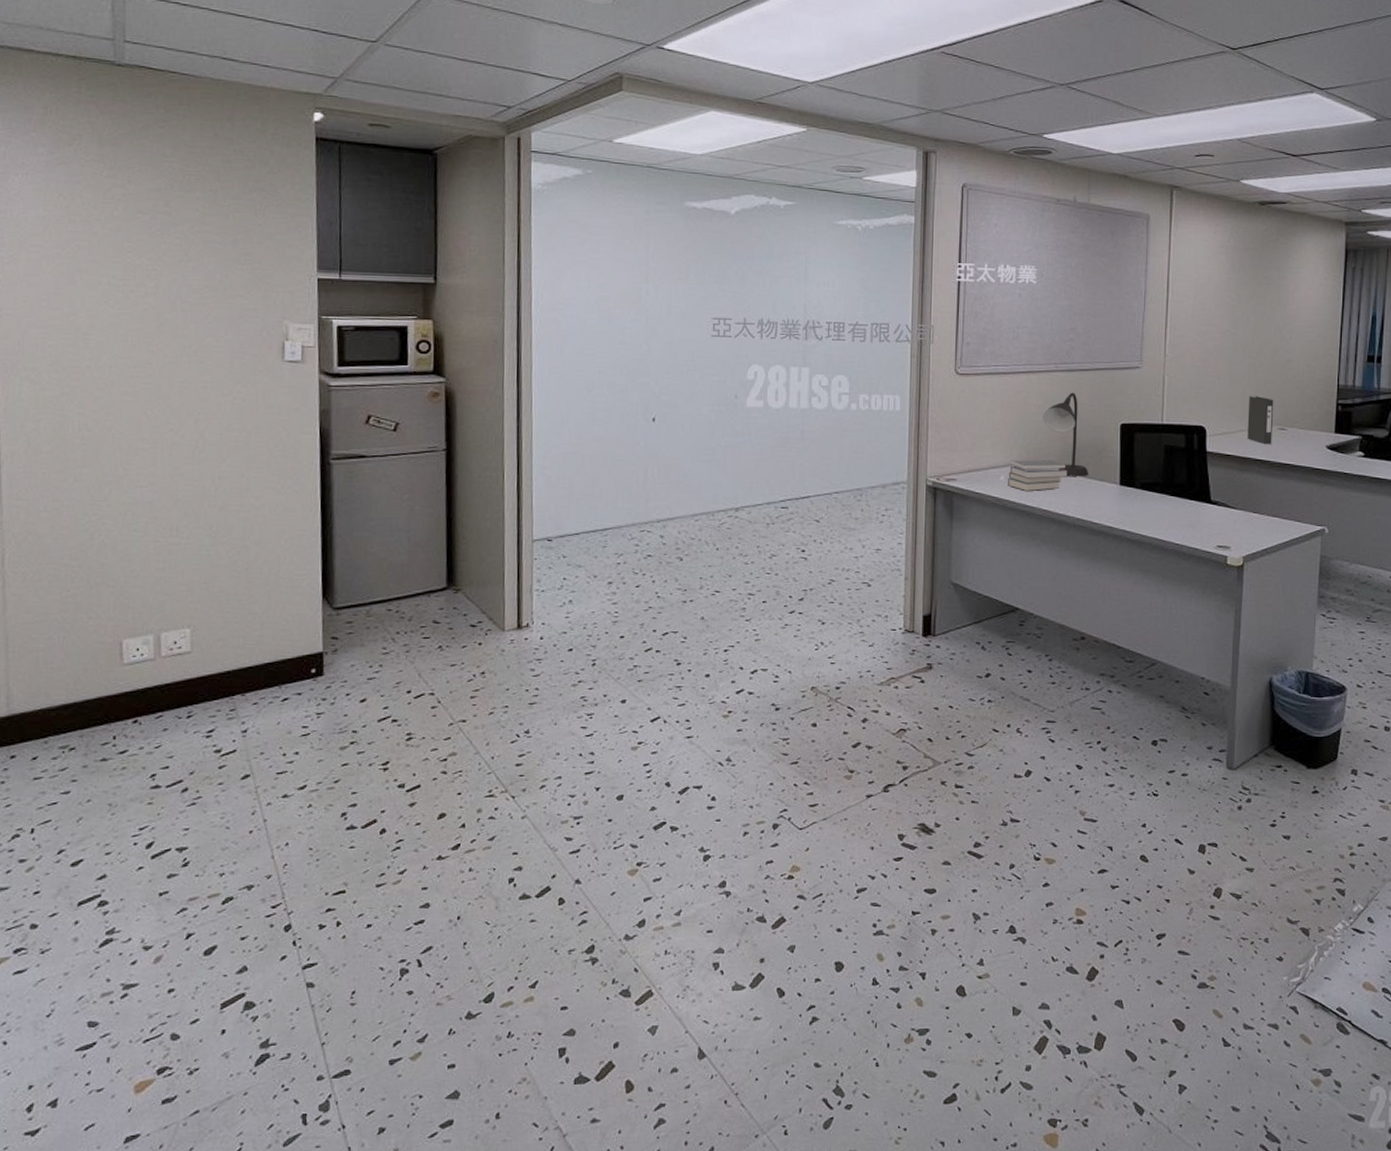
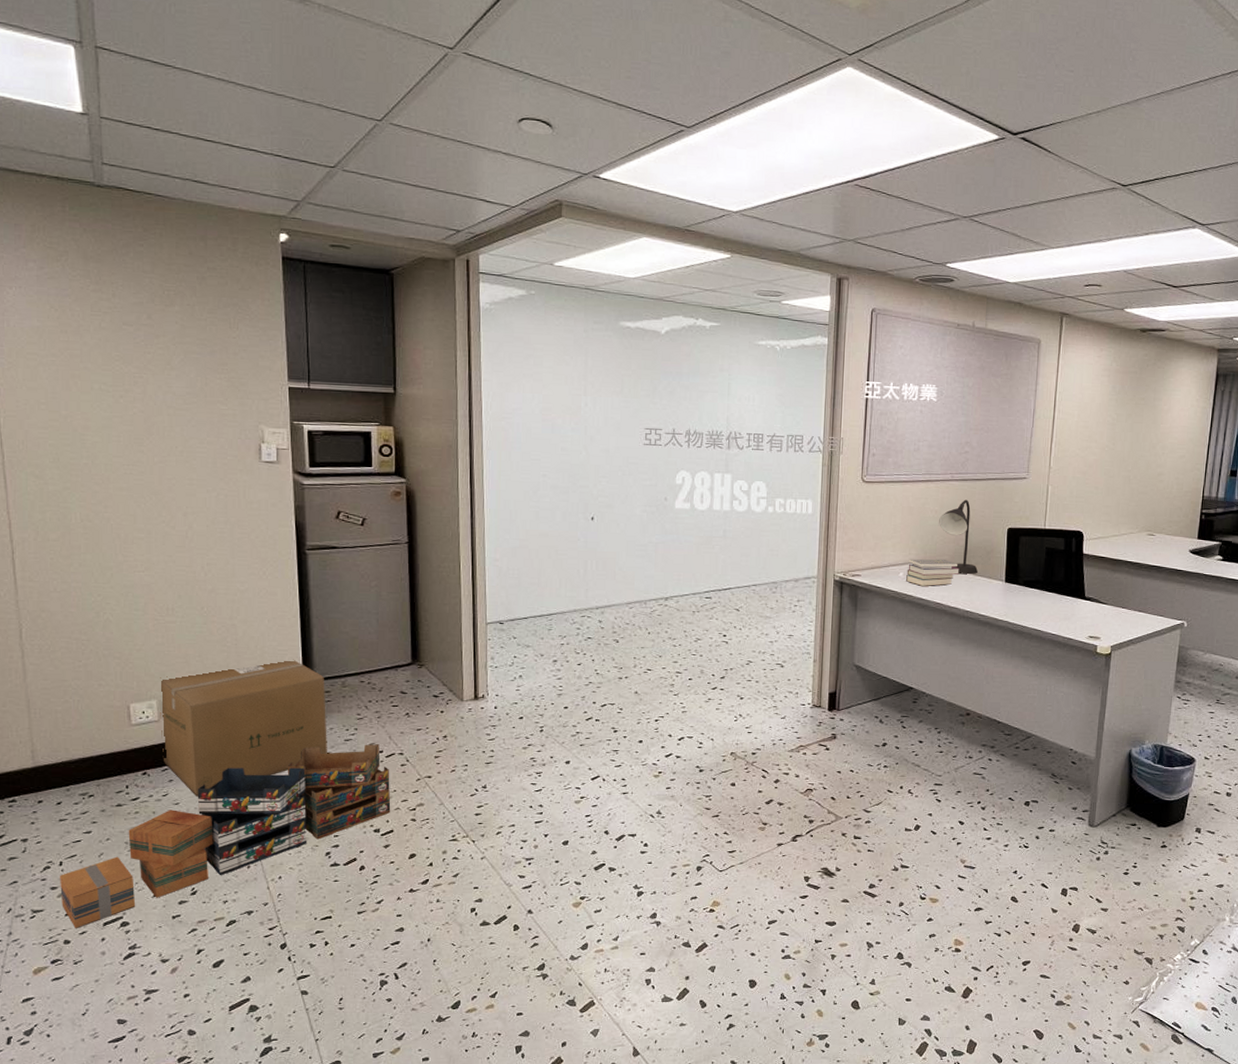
cardboard boxes: none [29,683,419,909] -> present [60,744,391,928]
box: none [156,585,348,748] -> present [160,659,327,797]
binder: present [1247,396,1274,445] -> none [1120,505,1145,549]

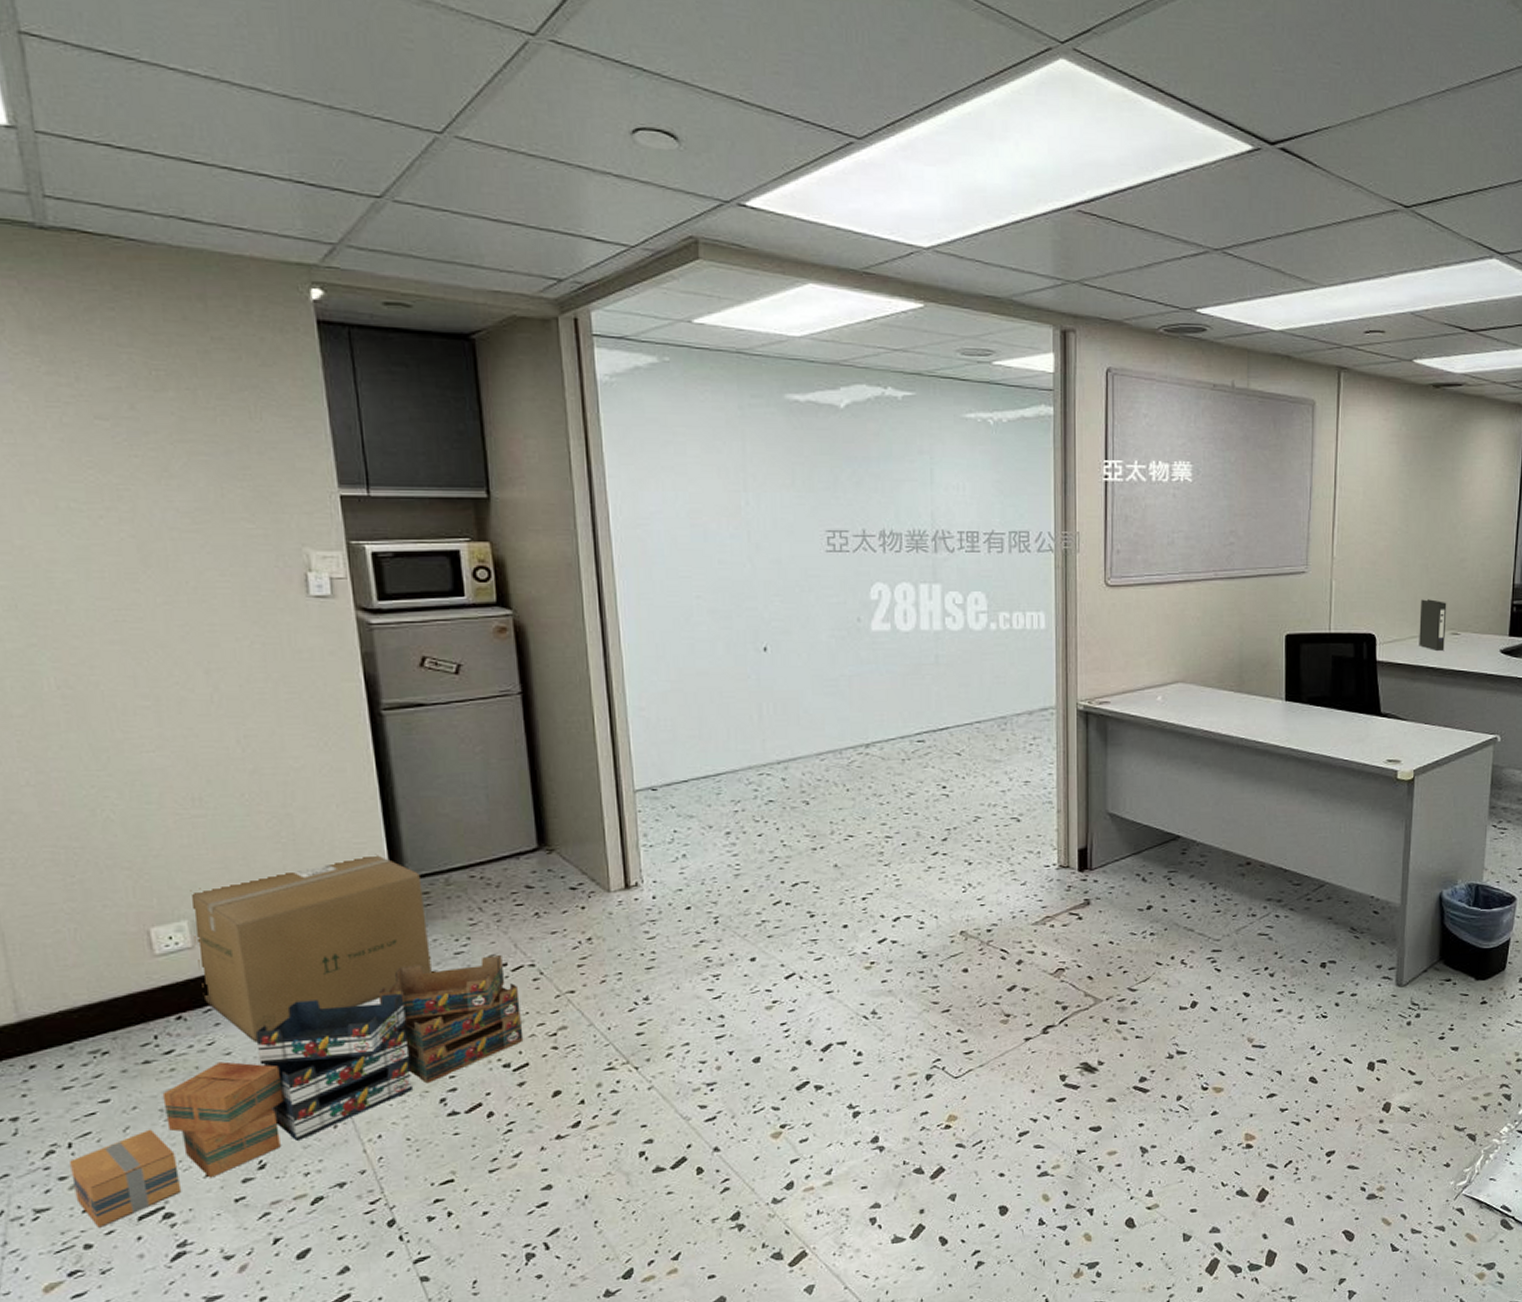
books: present [906,559,959,587] -> none [1166,676,1230,712]
desk lamp: present [939,499,979,575] -> none [1202,602,1253,694]
binder: none [1120,505,1145,549] -> present [1419,599,1447,652]

